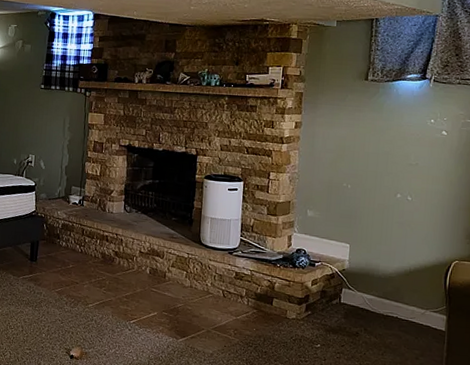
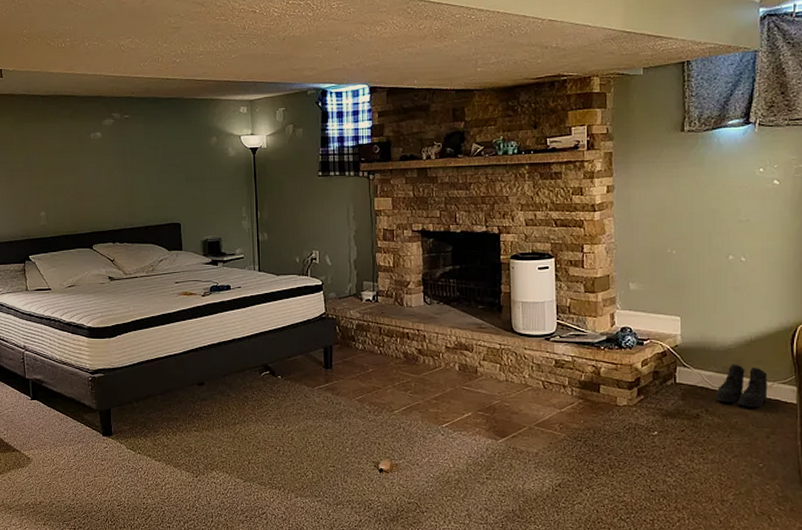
boots: none [374,290,422,332] -> present [716,364,768,408]

